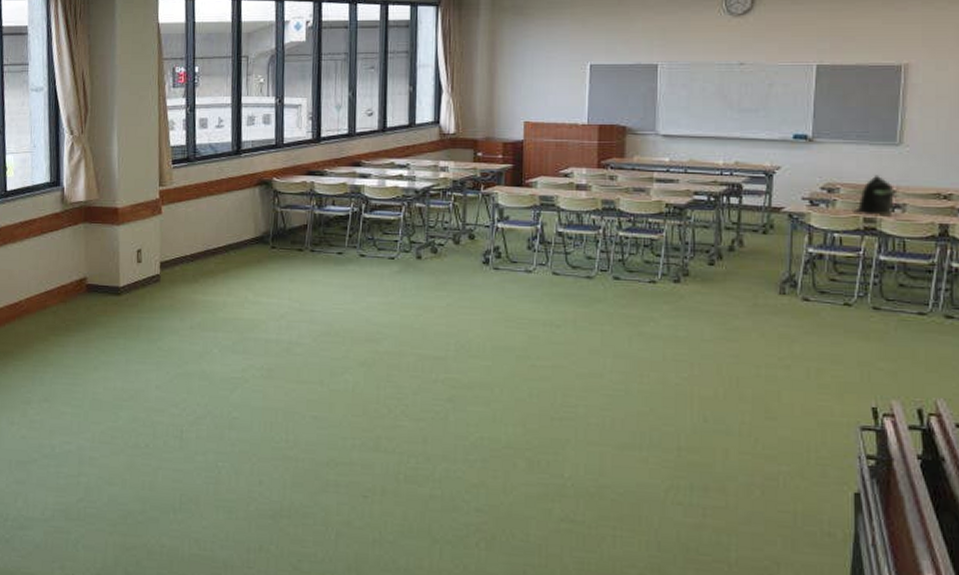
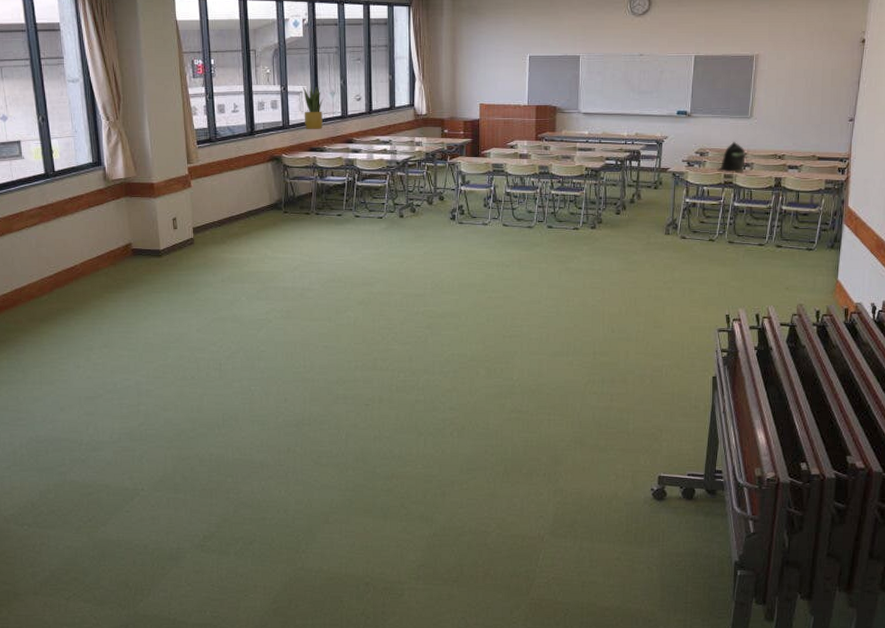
planter: none [302,99,327,150] -> present [302,87,324,130]

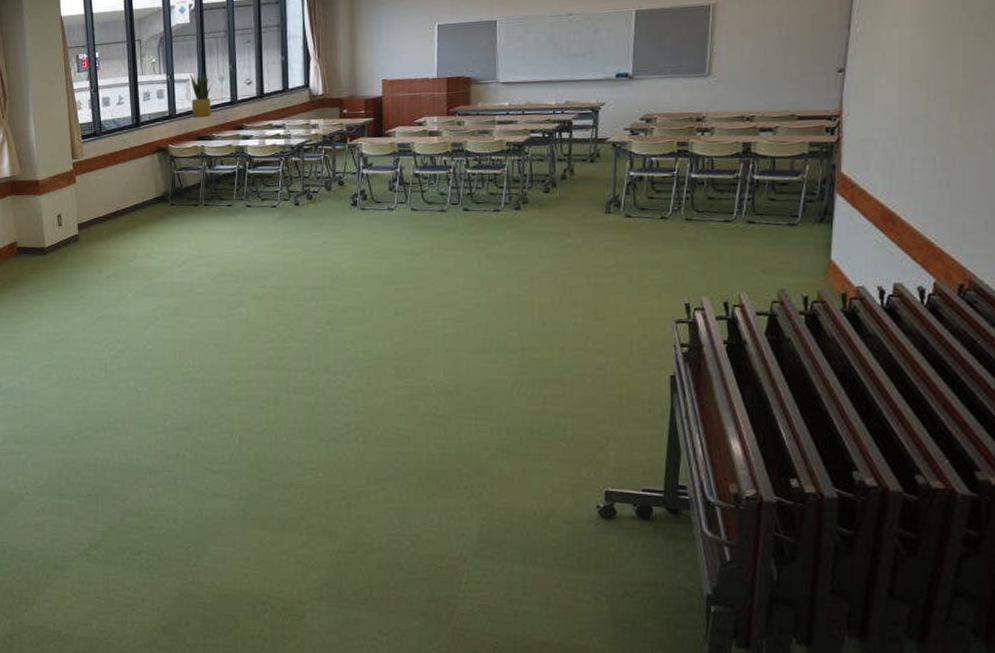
backpack: present [716,141,745,173] -> none [667,103,703,140]

